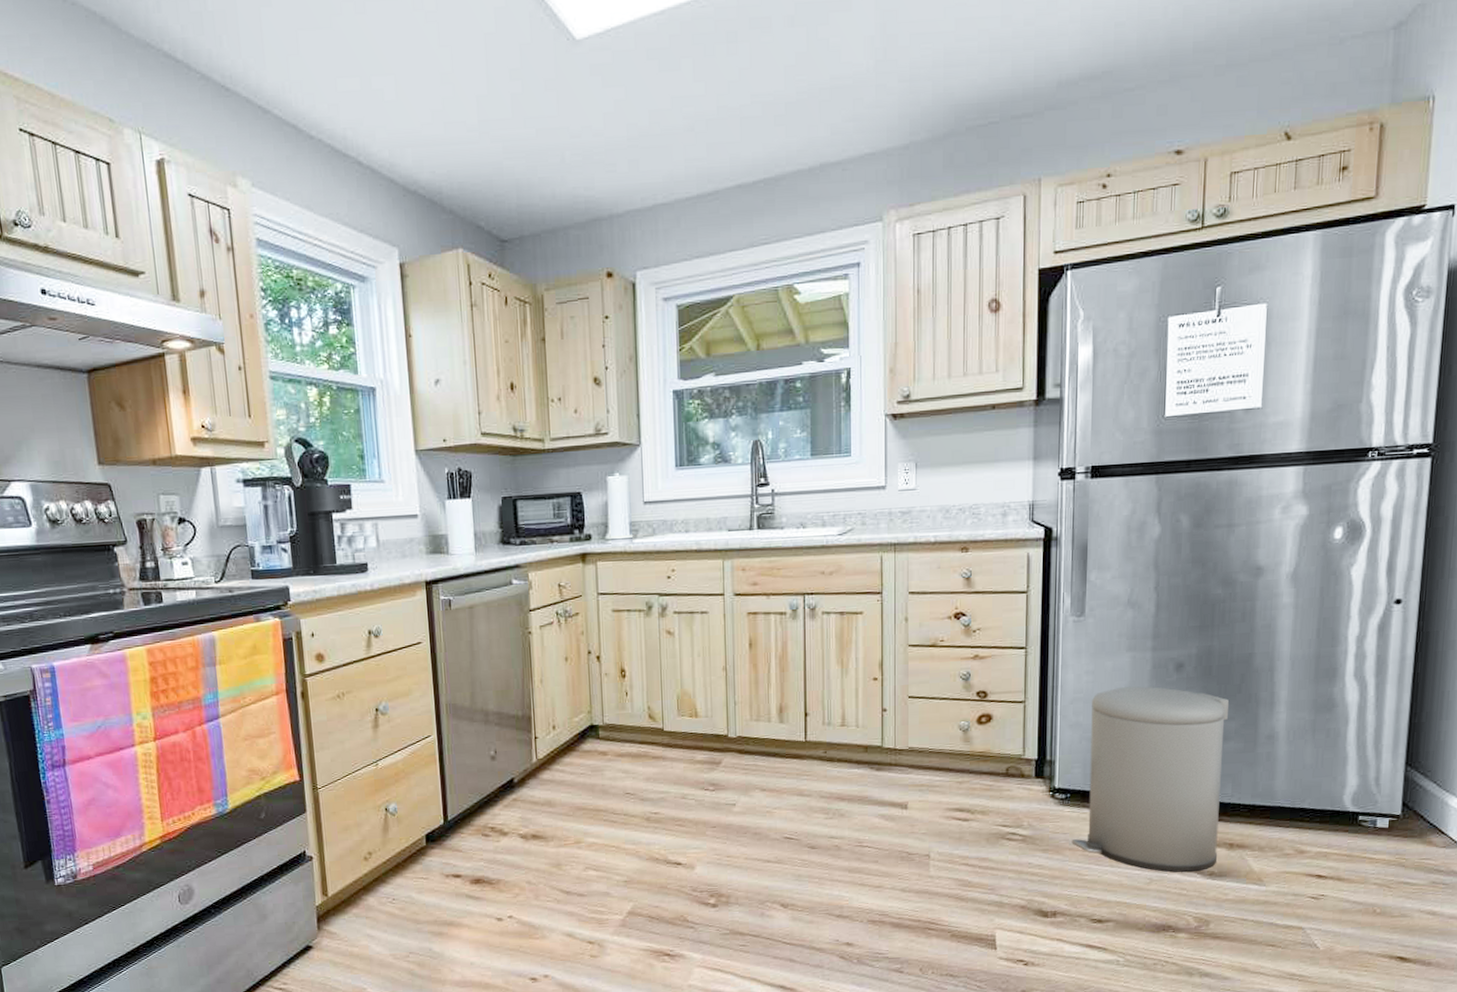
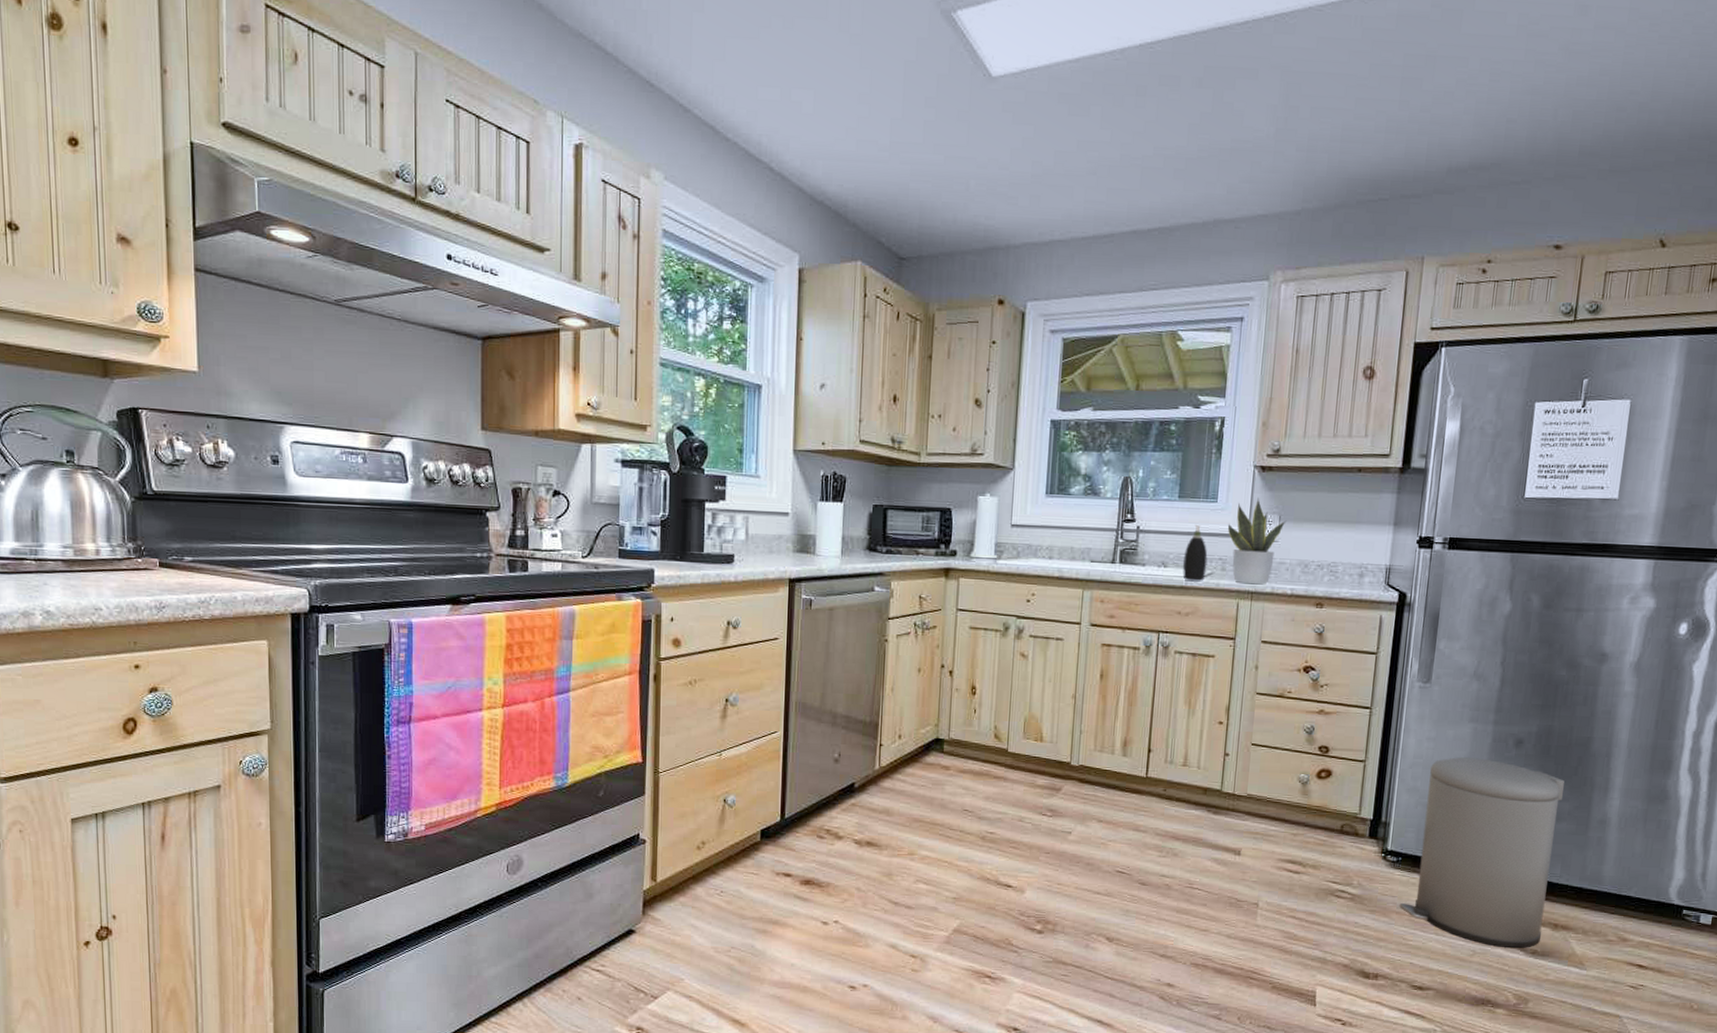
soap dispenser: none [822,481,846,540] -> present [1182,524,1208,582]
potted plant: none [863,447,924,537] -> present [1227,498,1287,585]

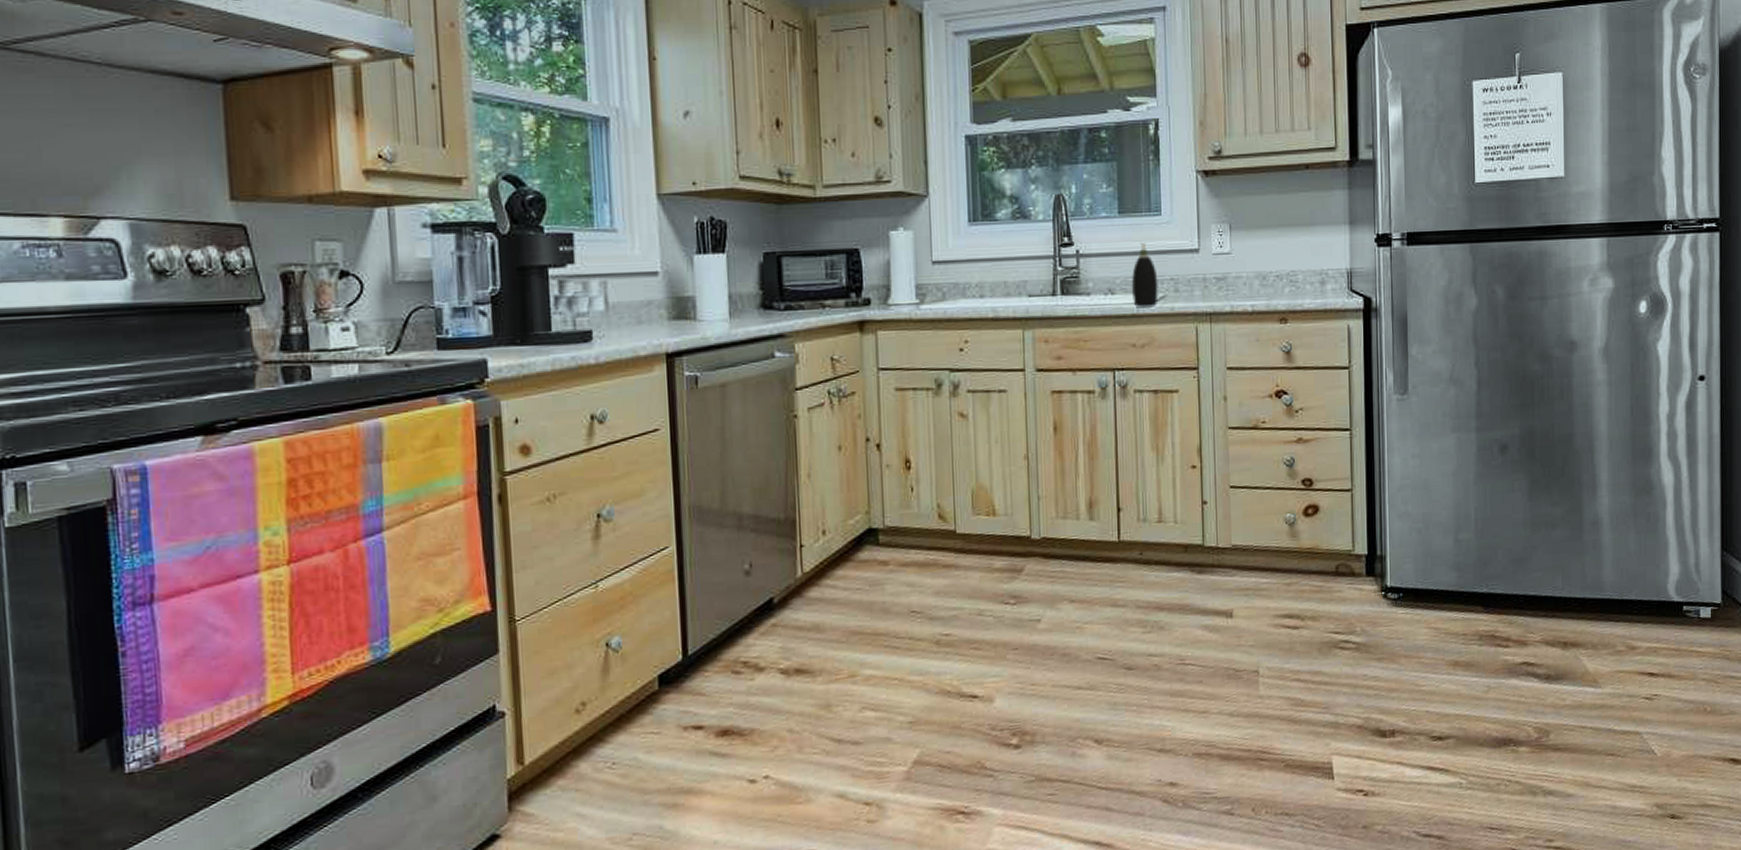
potted plant: present [1227,498,1287,585] -> none [1175,206,1238,305]
pedal bin: present [1399,757,1564,948] -> none [1407,470,1553,678]

